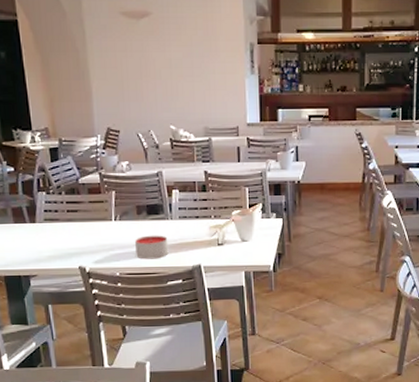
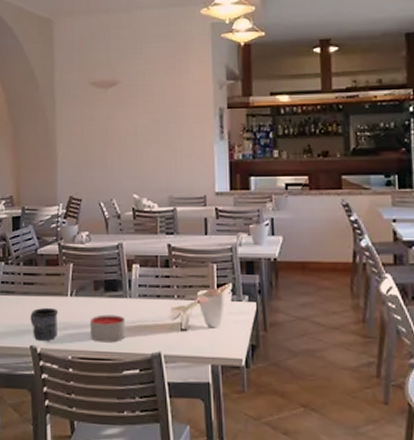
mug: none [77,232,105,261] -> present [30,308,59,341]

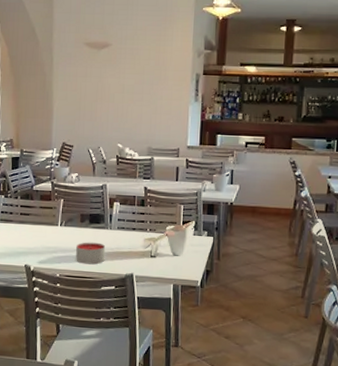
mug: present [30,308,59,341] -> none [25,235,50,261]

